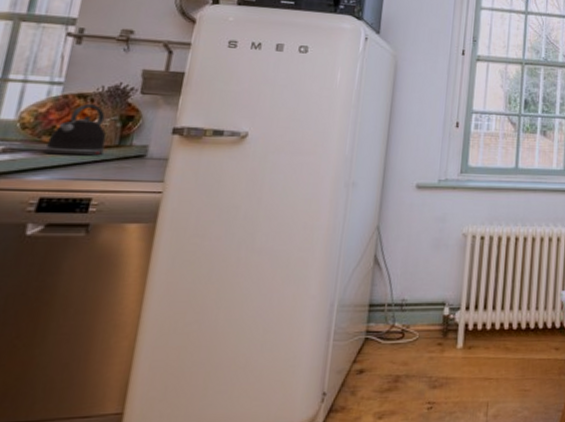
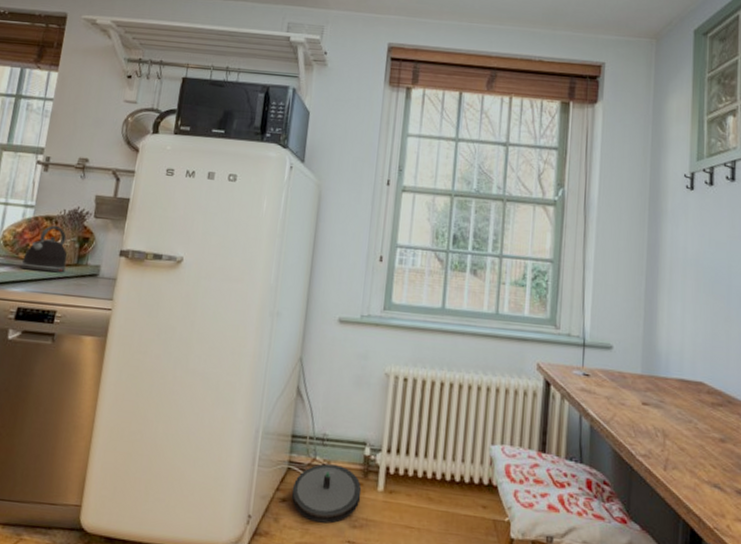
robot vacuum: none [369,329,441,389] -> present [291,463,362,523]

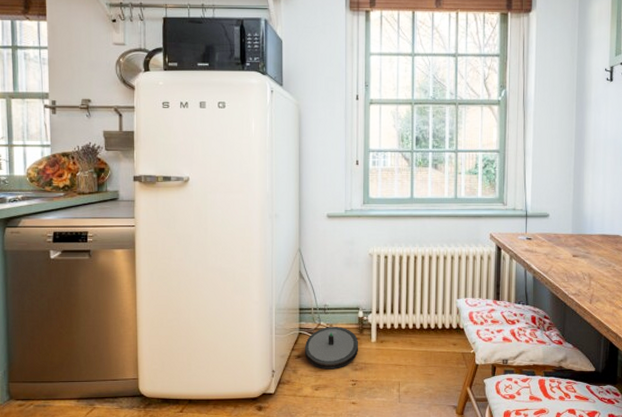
kettle: present [20,225,68,273] -> none [49,160,90,200]

